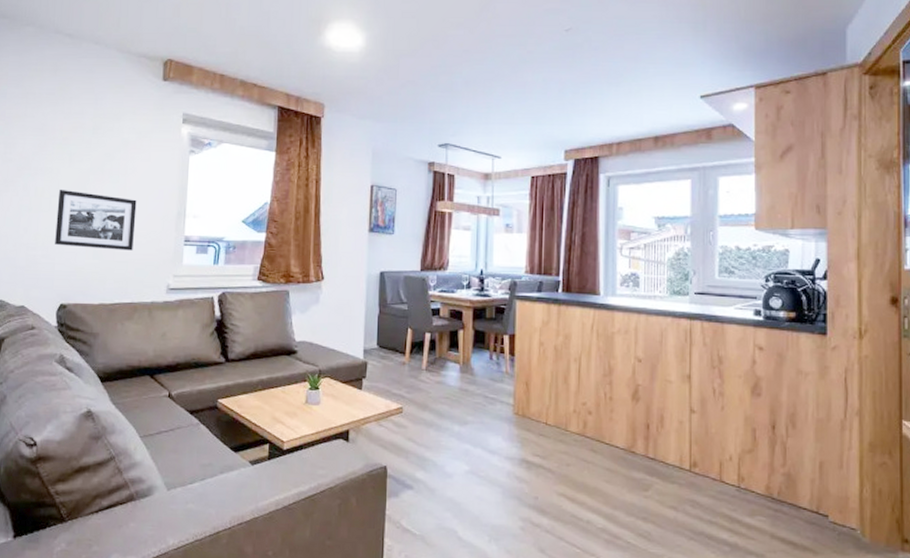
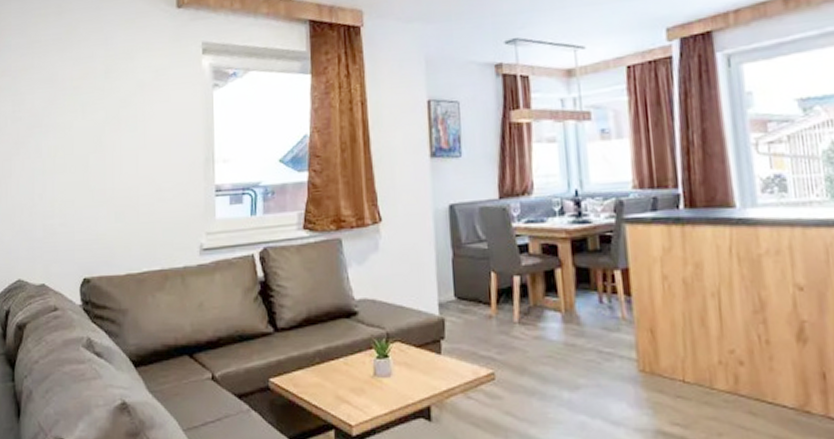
picture frame: present [55,189,137,251] -> none [72,145,159,211]

